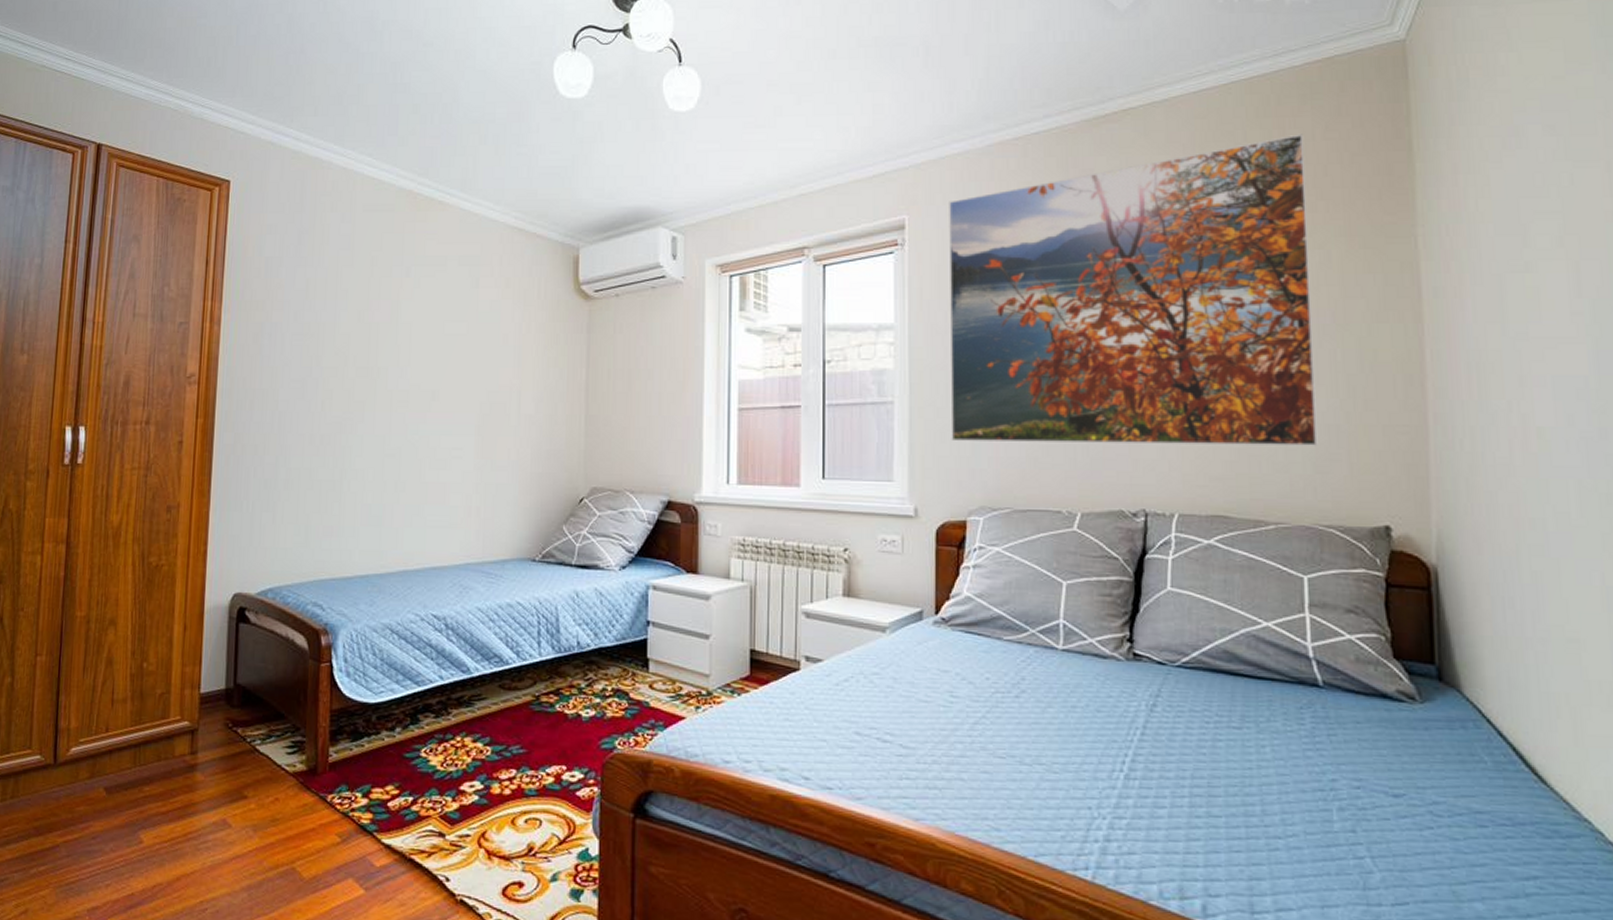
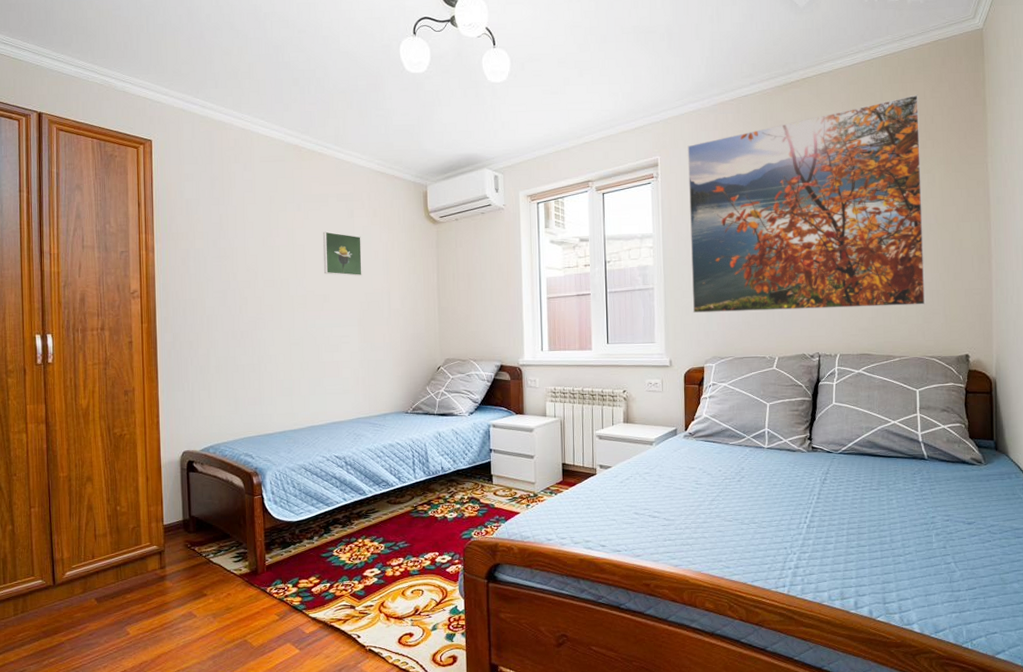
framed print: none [435,305,487,368] -> present [323,231,362,276]

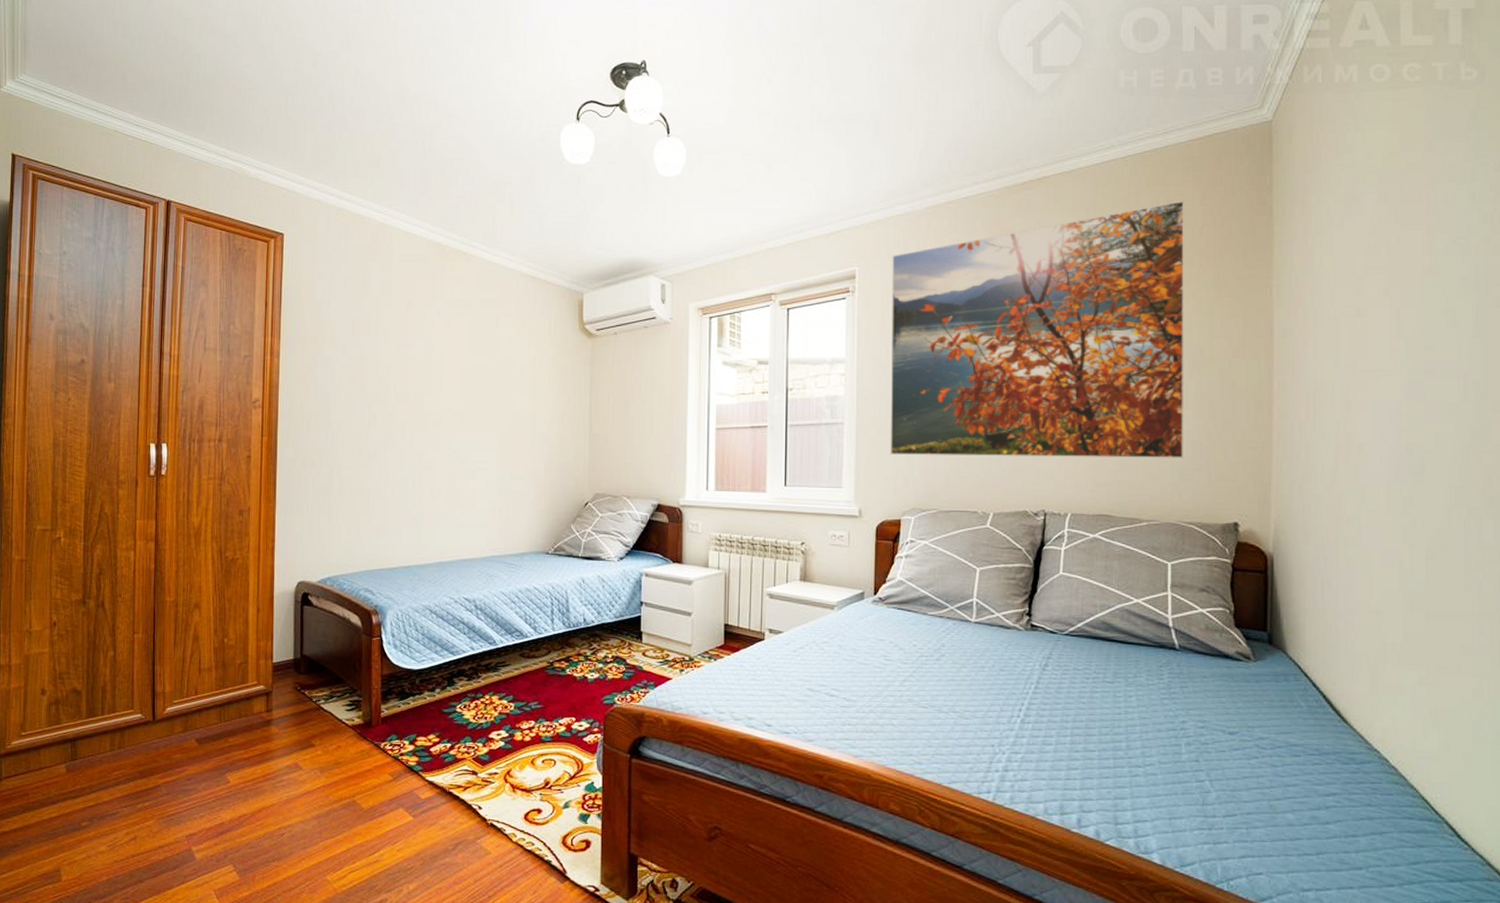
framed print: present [323,231,362,276] -> none [463,342,506,394]

